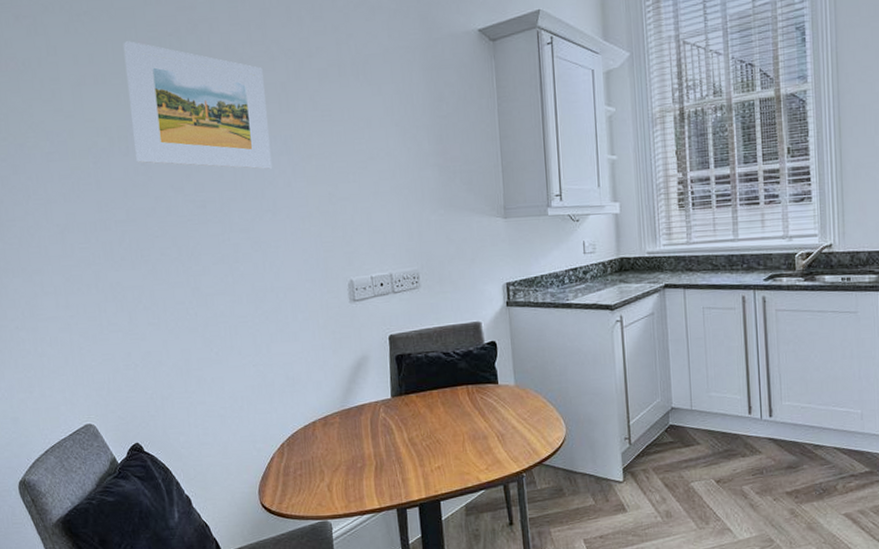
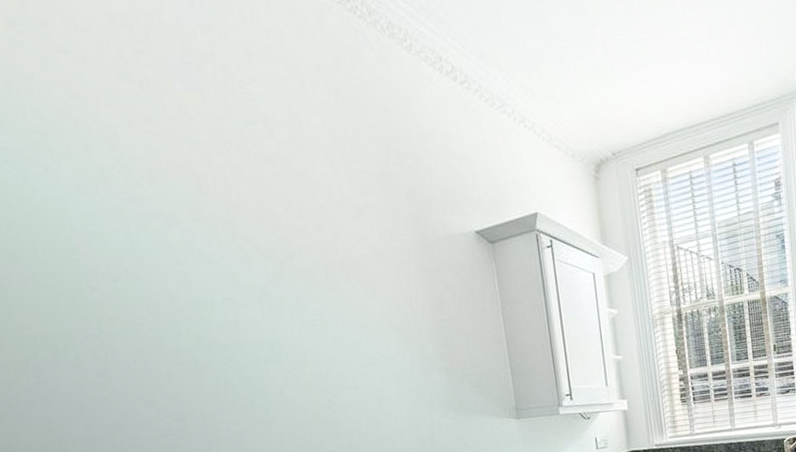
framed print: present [123,41,272,170] -> none [55,236,260,378]

